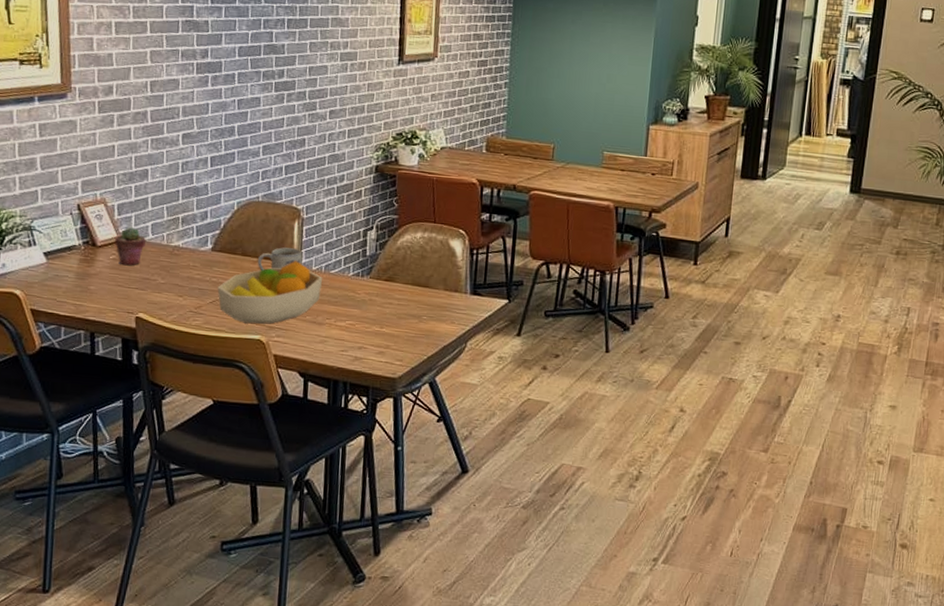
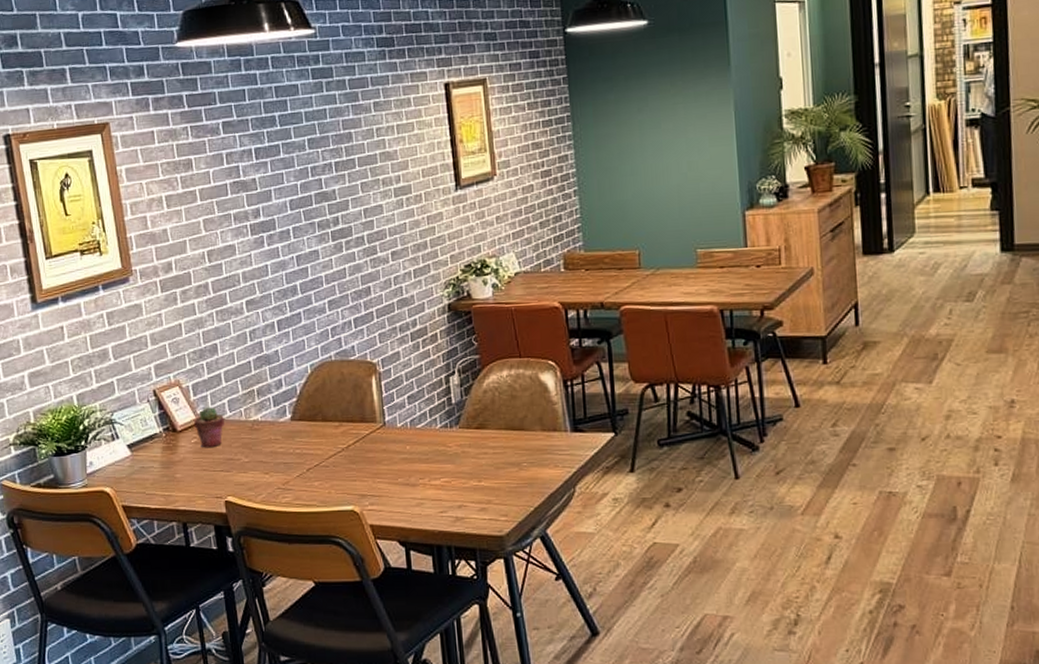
fruit bowl: present [217,261,323,324] -> none [302,420,410,494]
mug: present [257,247,303,271] -> none [339,406,386,435]

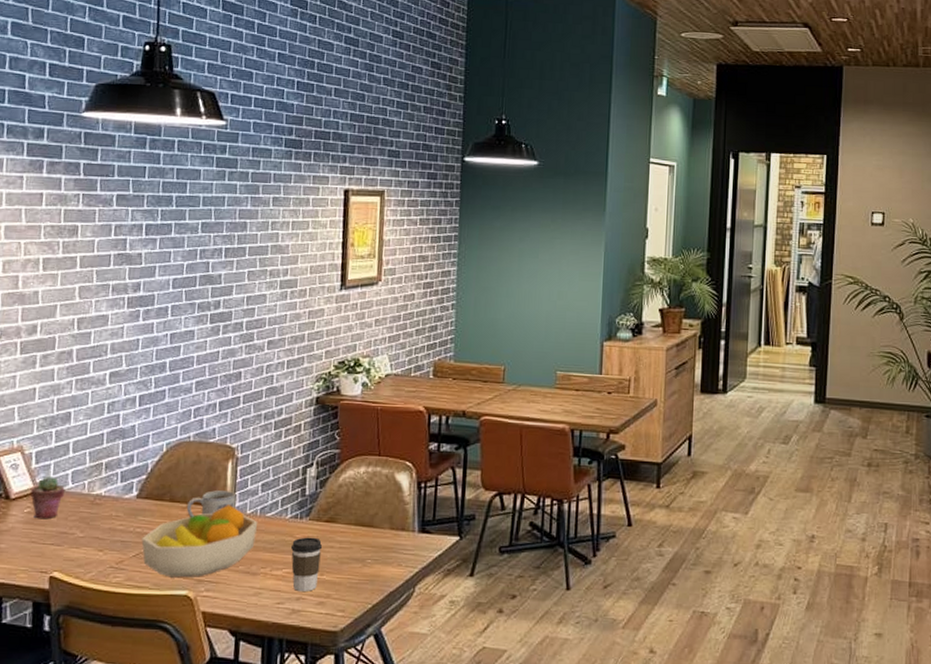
fruit bowl: none [302,420,410,494] -> present [141,505,258,578]
mug: none [339,406,386,435] -> present [186,490,237,517]
coffee cup: none [446,445,477,499] -> present [291,537,323,591]

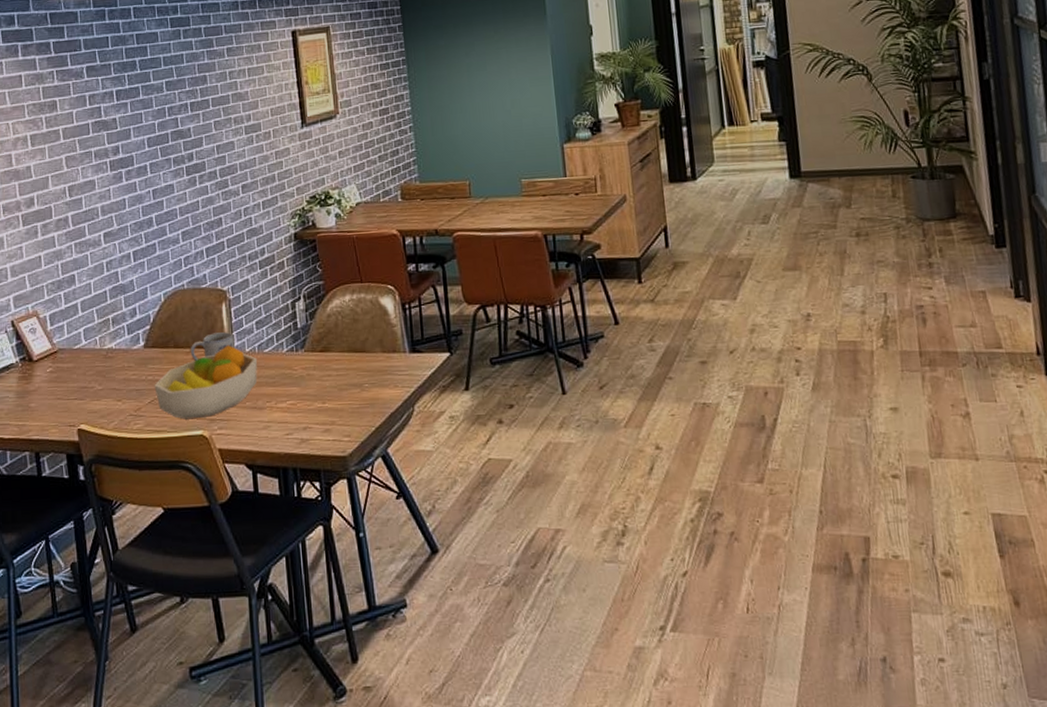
potted succulent: present [30,475,66,520] -> none [50,335,80,377]
coffee cup: present [291,537,323,591] -> none [292,368,321,421]

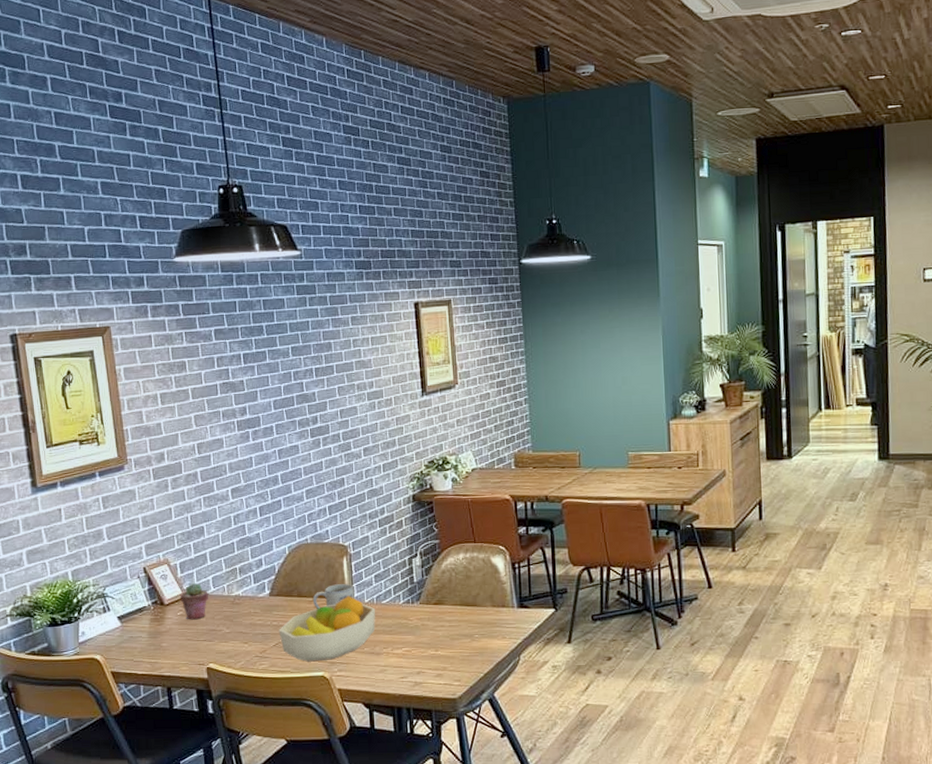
potted succulent: none [50,335,80,377] -> present [181,582,209,620]

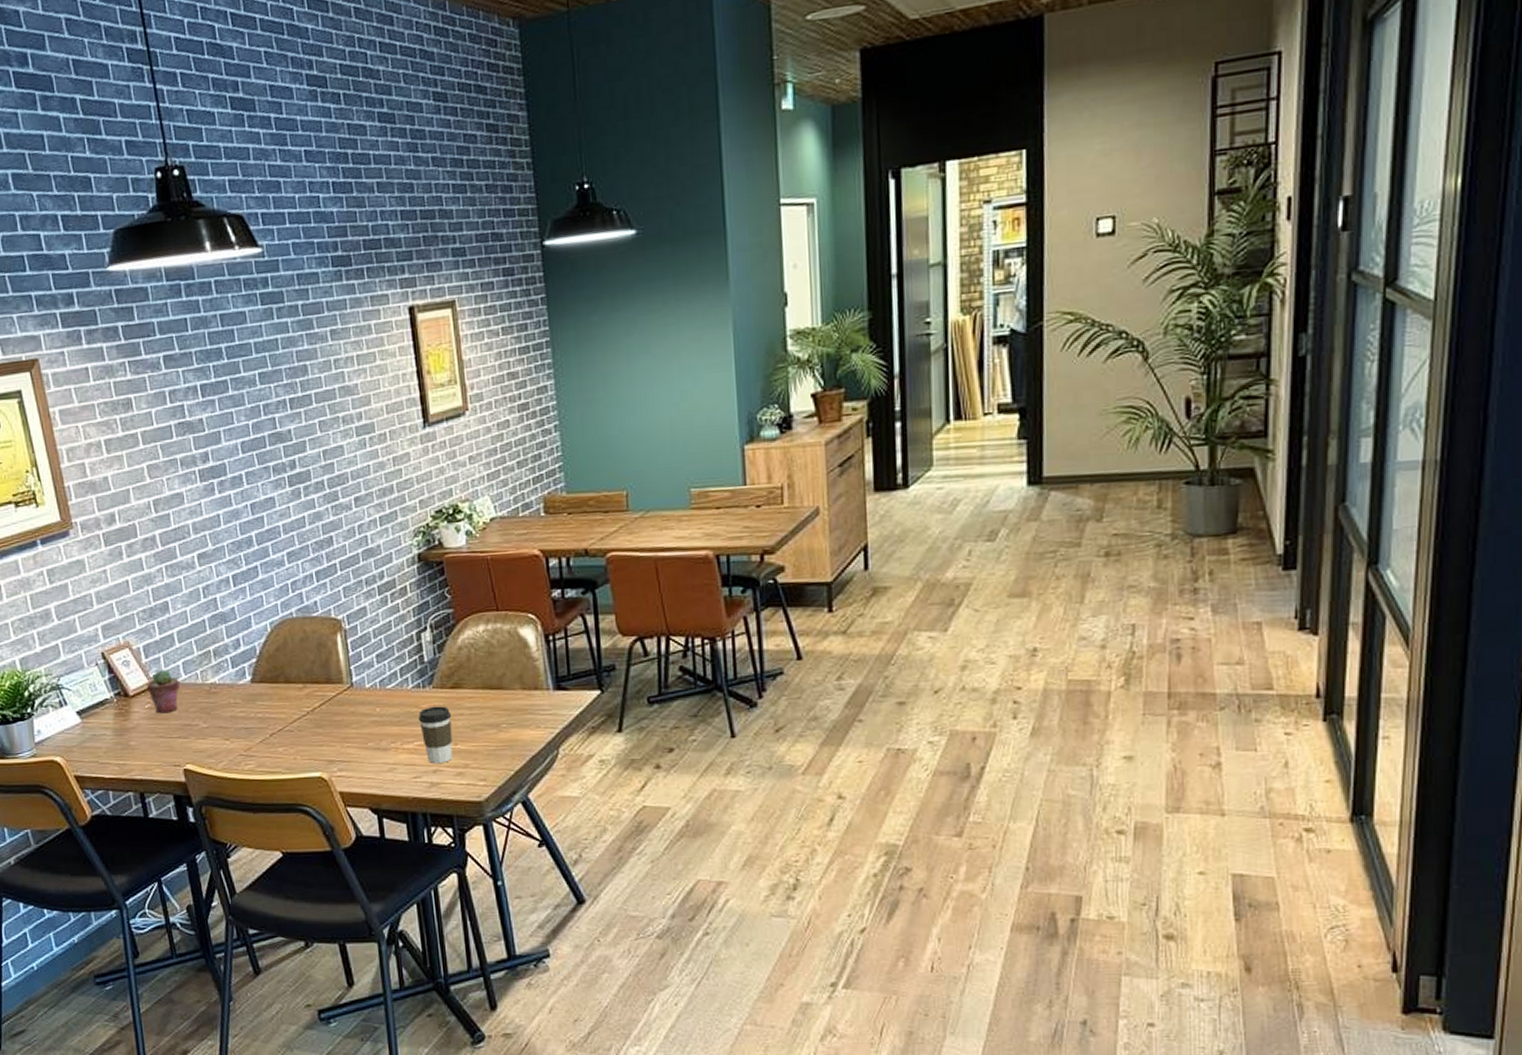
fruit bowl: present [278,596,376,662] -> none [264,680,380,761]
mug: present [312,584,354,609] -> none [302,666,353,697]
coffee cup: none [407,619,435,666] -> present [418,706,453,763]

